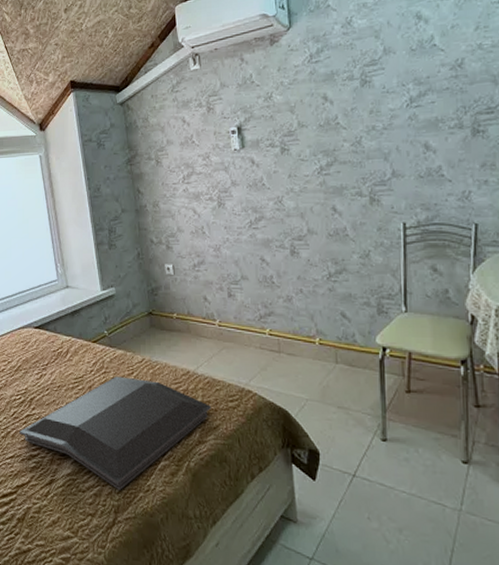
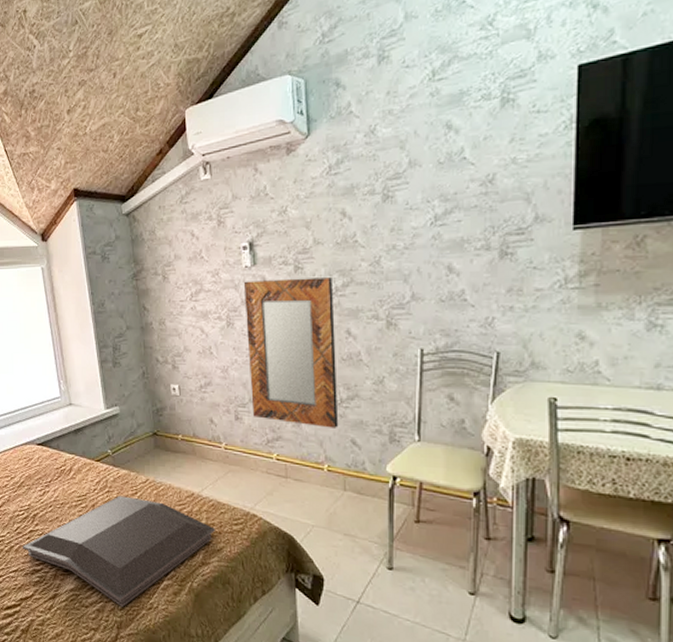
home mirror: none [233,158,328,302] -> present [243,278,339,428]

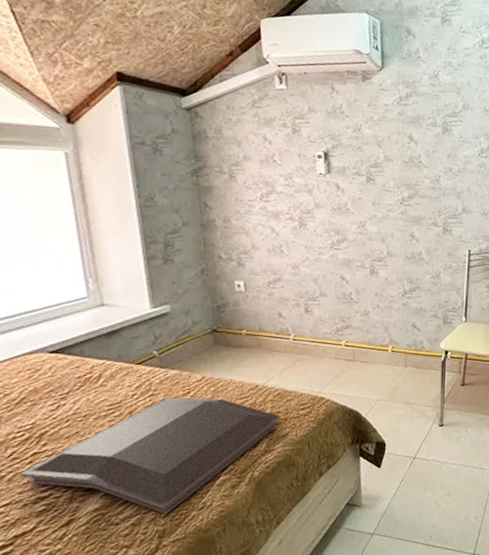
home mirror: present [243,278,339,428] -> none [317,186,402,315]

